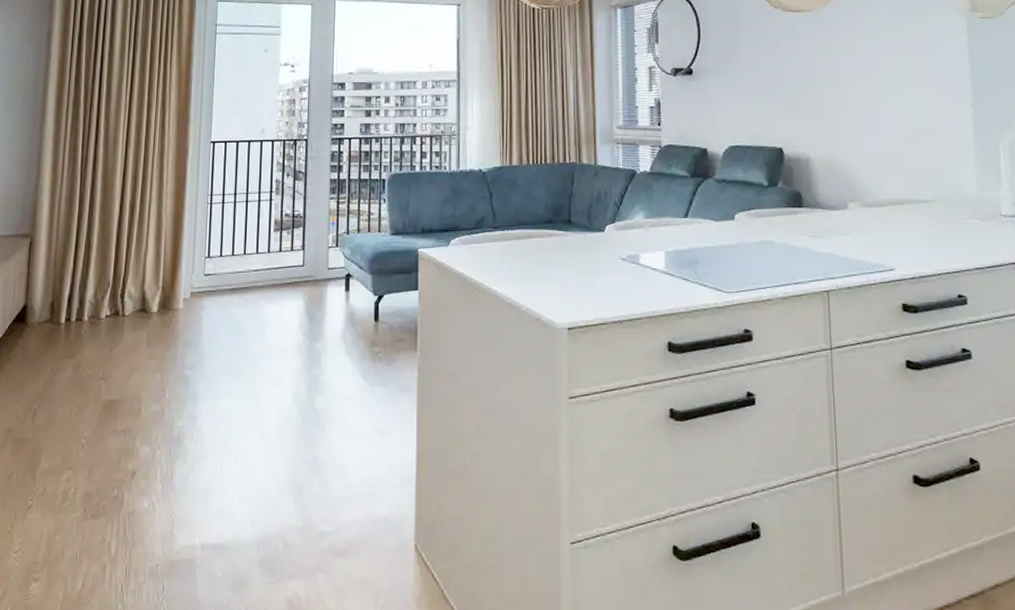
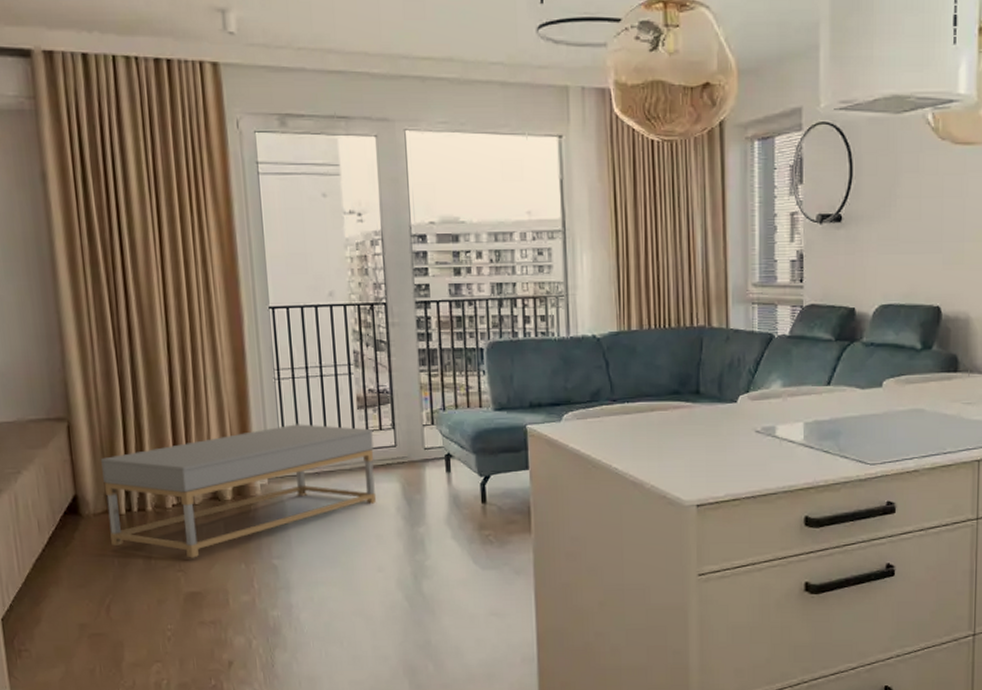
coffee table: none [48,244,285,367] -> present [101,424,377,558]

